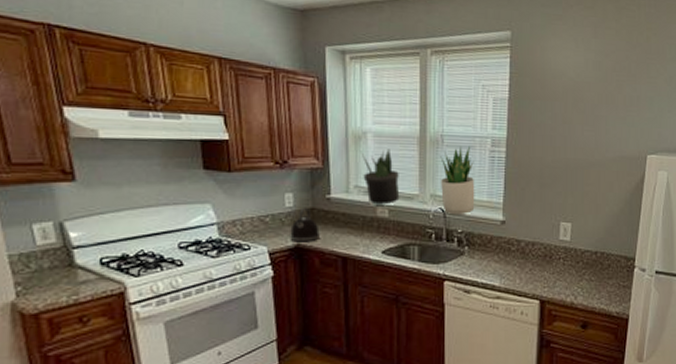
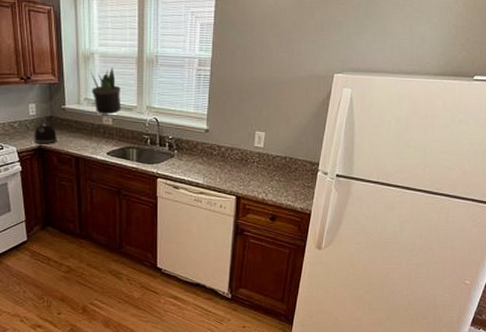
planter: present [440,146,475,215] -> none [155,65,184,124]

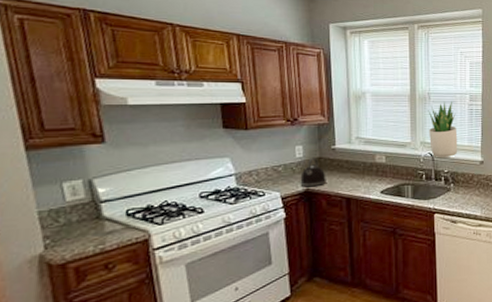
planter: present [89,67,121,115] -> none [361,105,395,153]
planter: none [155,65,184,124] -> present [428,101,458,158]

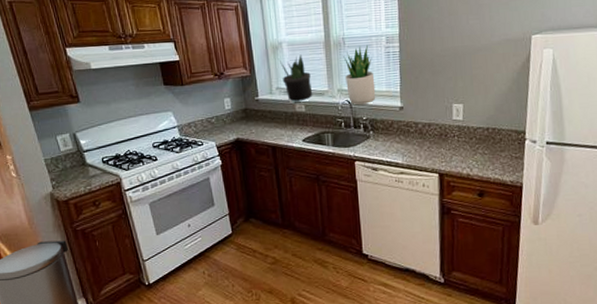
kettle: present [300,157,328,188] -> none [230,108,254,137]
planter: none [361,105,395,153] -> present [278,54,313,102]

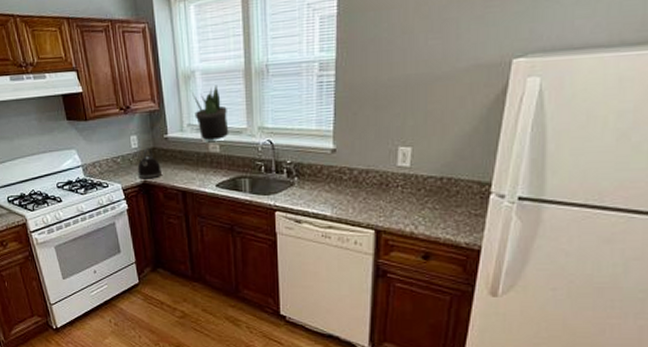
kettle: none [230,108,254,137] -> present [137,147,163,179]
planter: present [343,44,376,106] -> none [266,73,304,147]

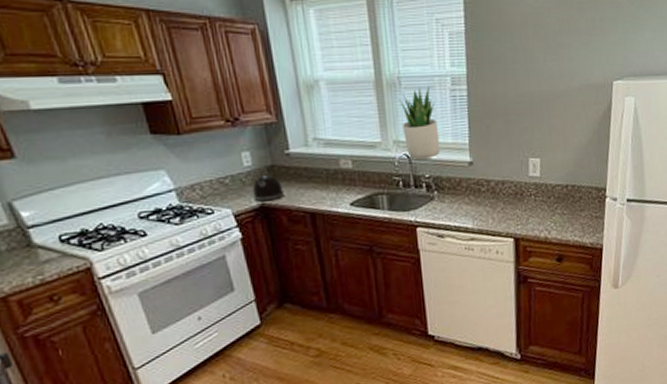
planter: present [191,85,229,141] -> none [315,96,362,157]
planter: none [266,73,304,147] -> present [399,86,441,161]

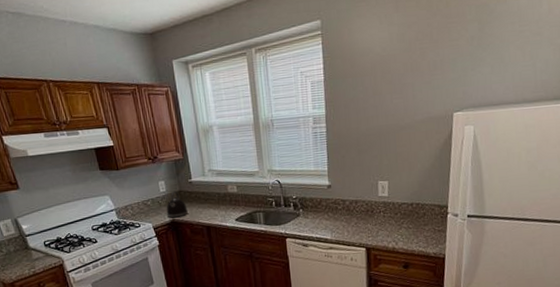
planter: present [399,86,441,161] -> none [272,126,305,185]

